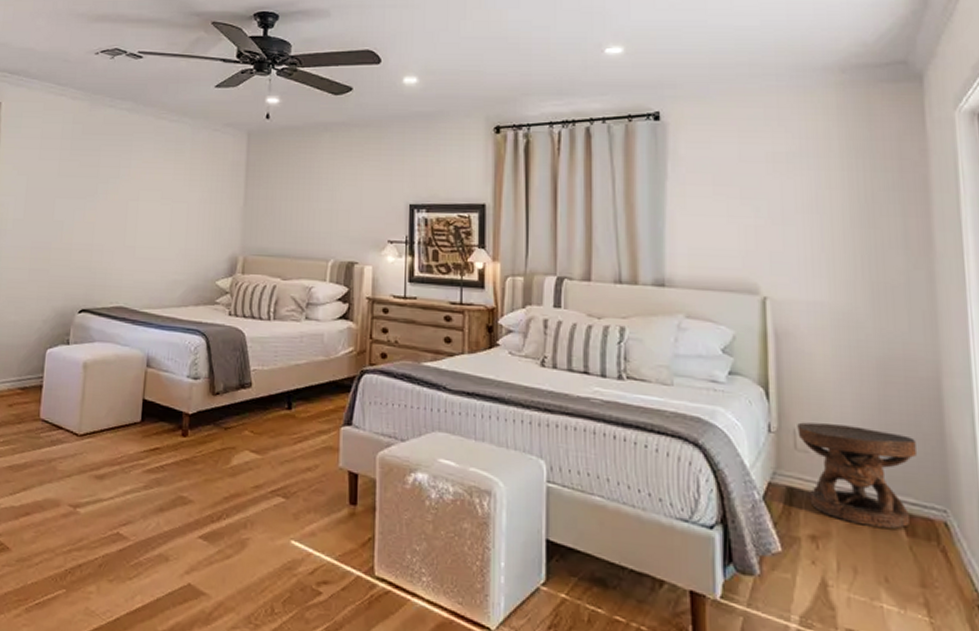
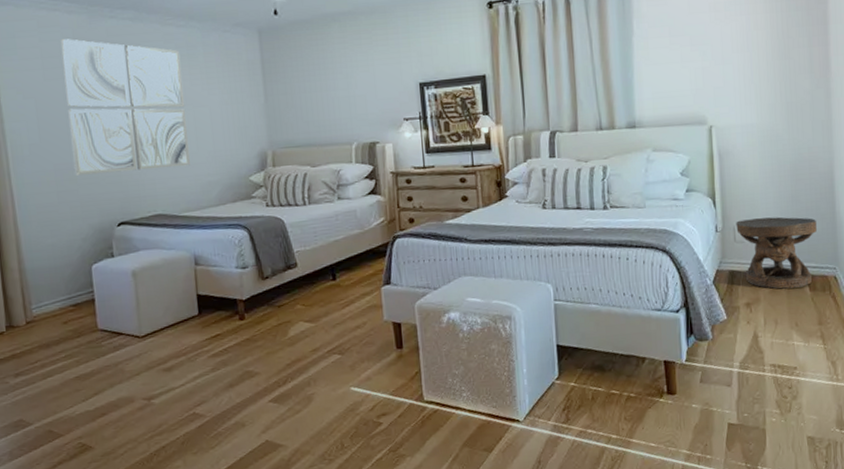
wall art: none [48,121,168,261] -> present [60,38,190,176]

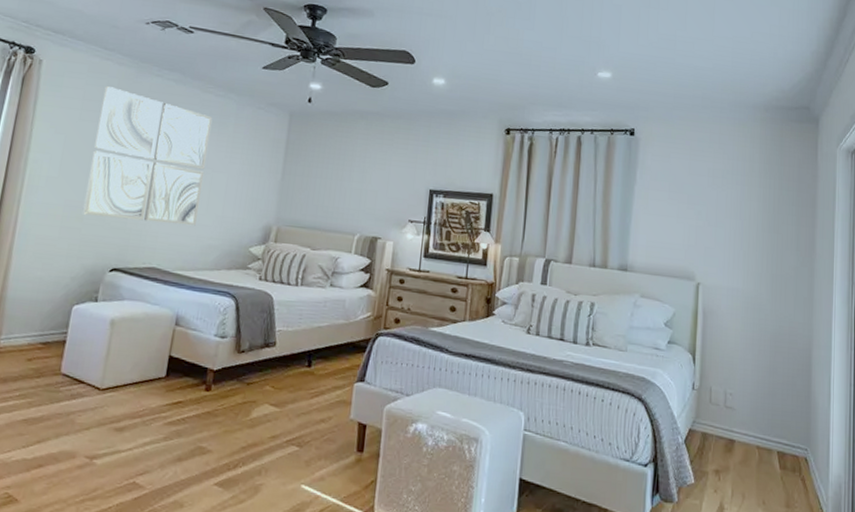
carved stool: present [736,217,817,289] -> none [713,382,791,463]

